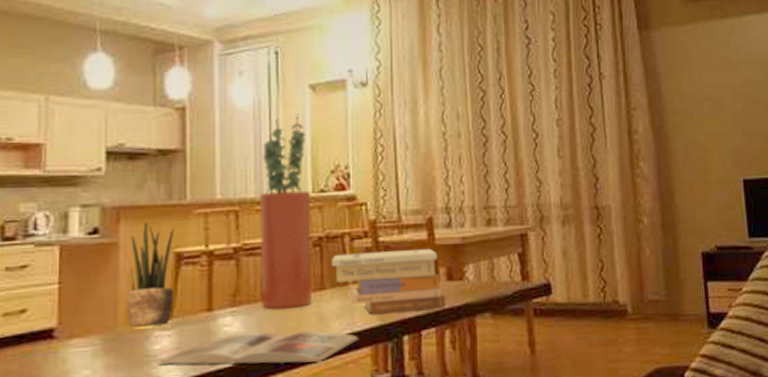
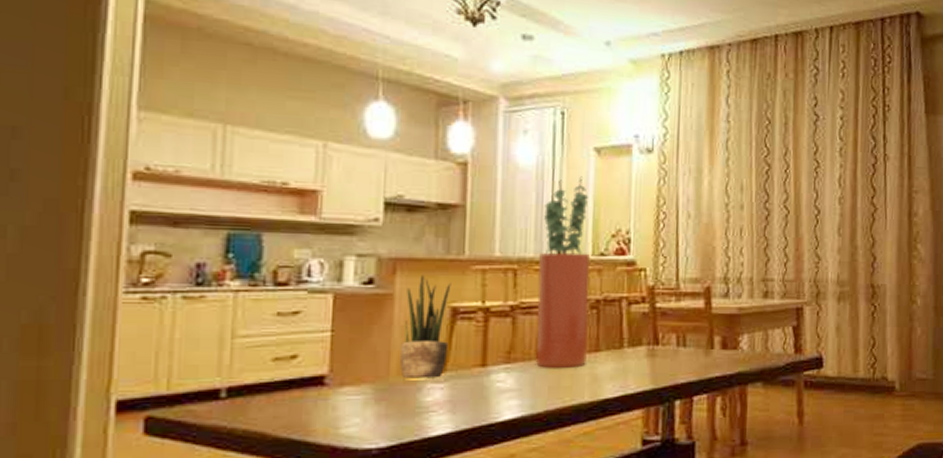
magazine: present [156,331,359,365] -> none [427,389,632,423]
books: present [331,248,446,315] -> none [608,316,719,379]

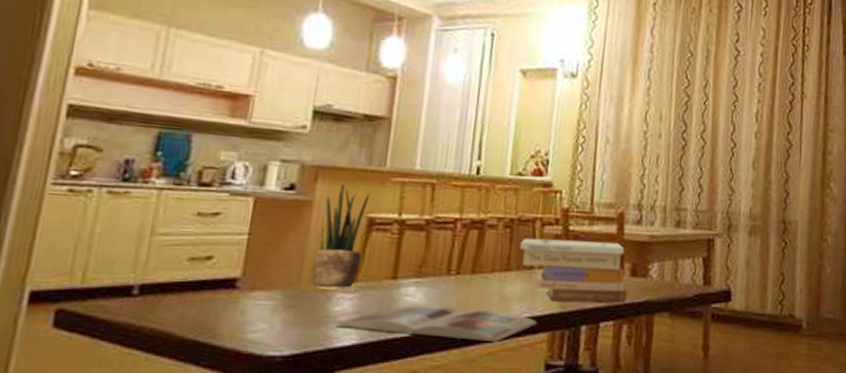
magazine: none [427,389,632,423] -> present [334,304,538,343]
vase: present [535,176,591,370] -> none [445,96,512,287]
books: none [608,316,719,379] -> present [520,237,627,303]

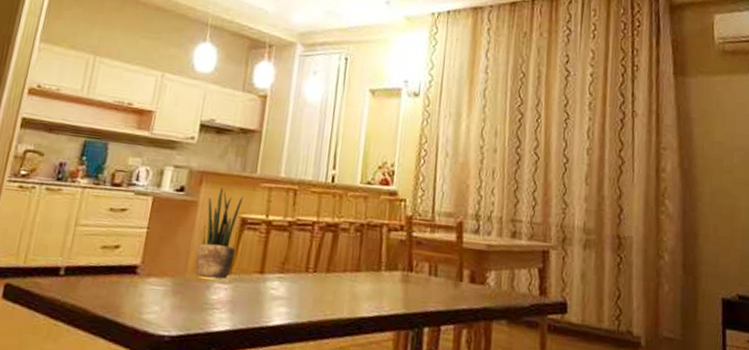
magazine: present [334,304,538,343] -> none [212,298,385,338]
books: present [520,237,627,303] -> none [369,241,467,308]

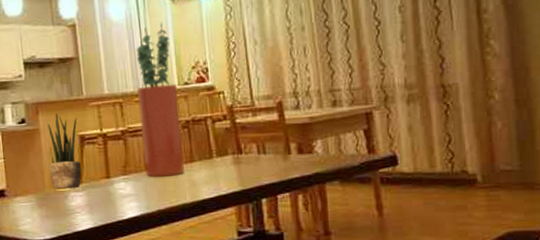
vase: none [304,113,362,285] -> present [136,22,185,178]

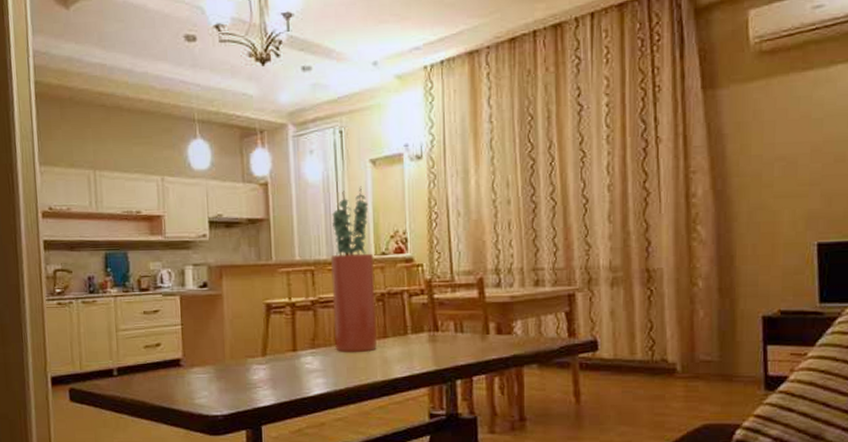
potted plant: present [47,113,82,190] -> none [231,278,267,361]

